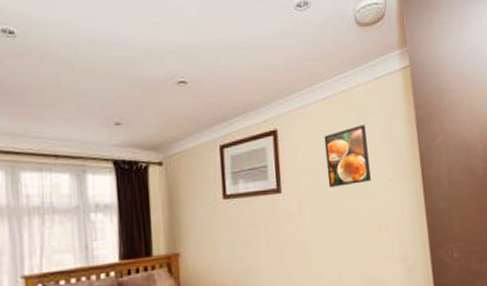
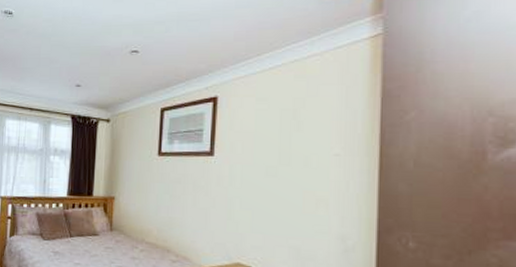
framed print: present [324,125,371,187] -> none [264,96,316,156]

